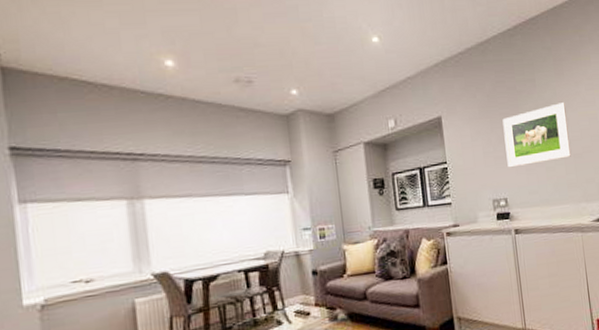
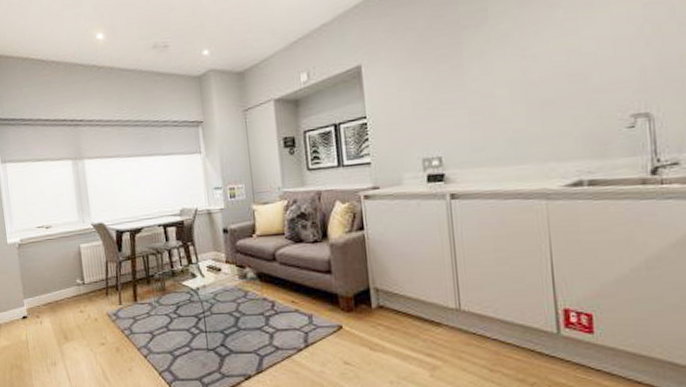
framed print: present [502,102,571,168] -> none [439,34,536,121]

